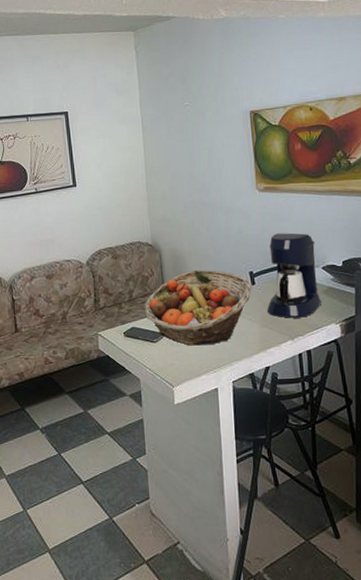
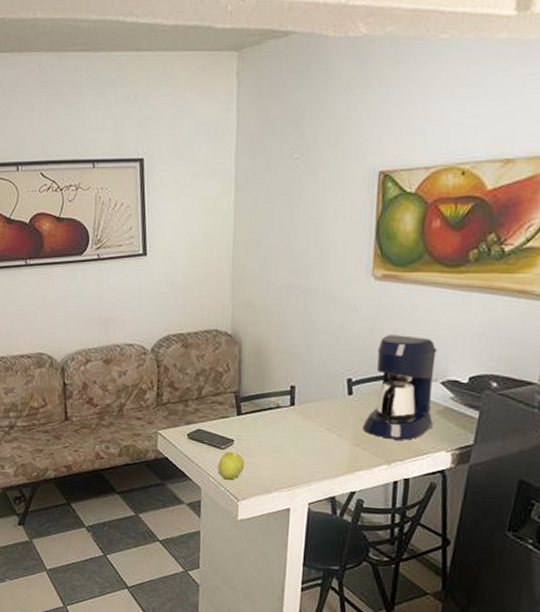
fruit basket: present [144,269,253,346] -> none [213,370,349,459]
apple: none [152,344,176,369] -> present [218,452,245,480]

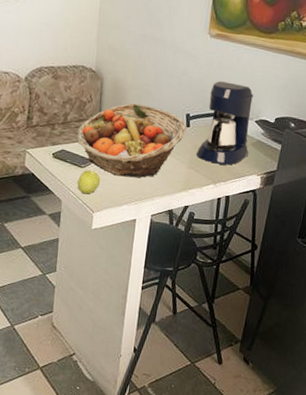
fruit basket: none [213,370,349,459] -> present [76,103,187,178]

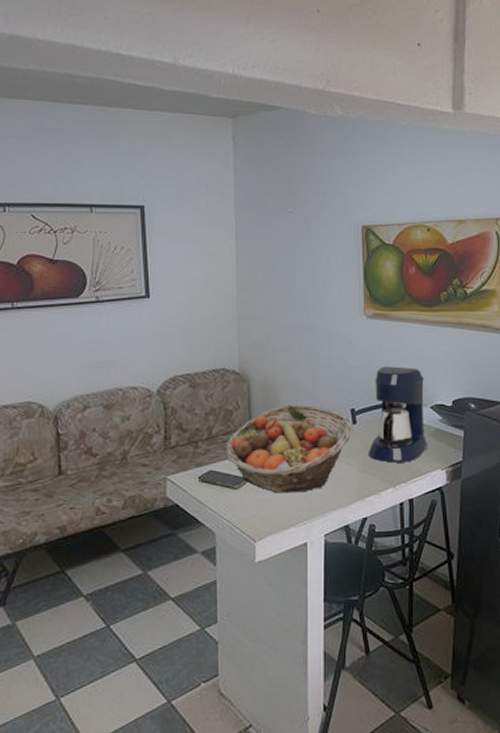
apple: present [77,170,101,195] -> none [232,491,260,521]

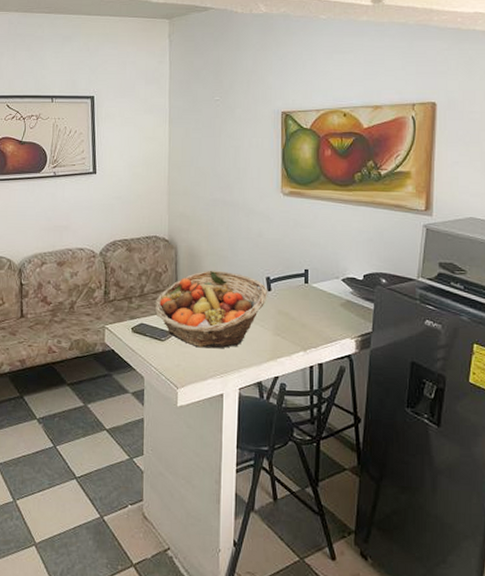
coffee maker: present [367,366,428,463] -> none [281,240,338,329]

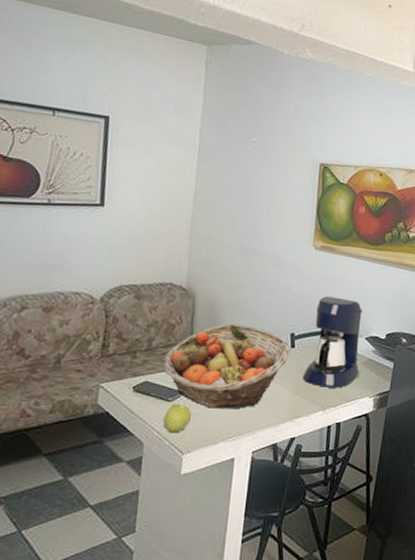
apple: none [159,344,183,369] -> present [163,404,192,433]
coffee maker: none [281,240,338,329] -> present [302,296,363,388]

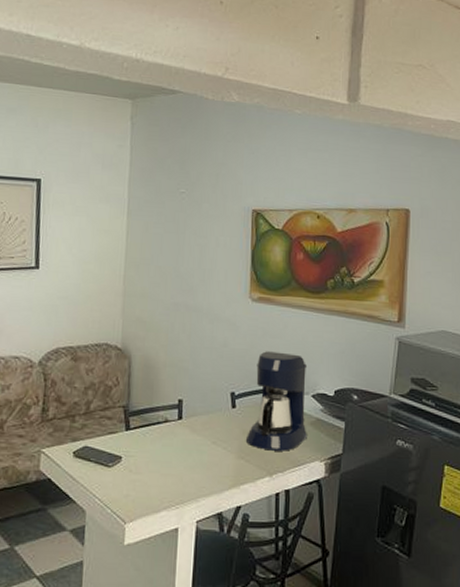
fruit basket: present [163,323,291,409] -> none [101,383,232,475]
apple: present [163,404,192,433] -> none [104,470,133,501]

